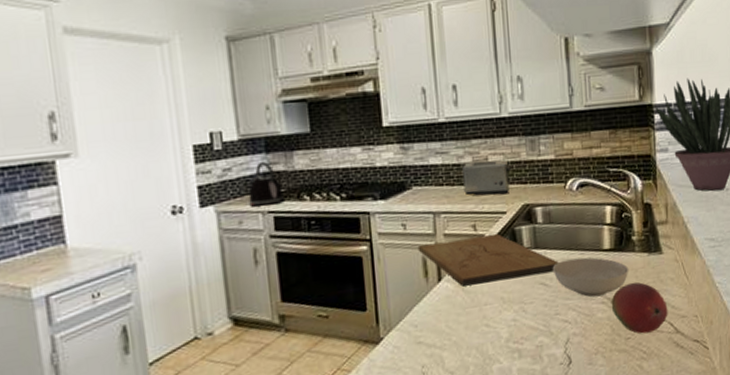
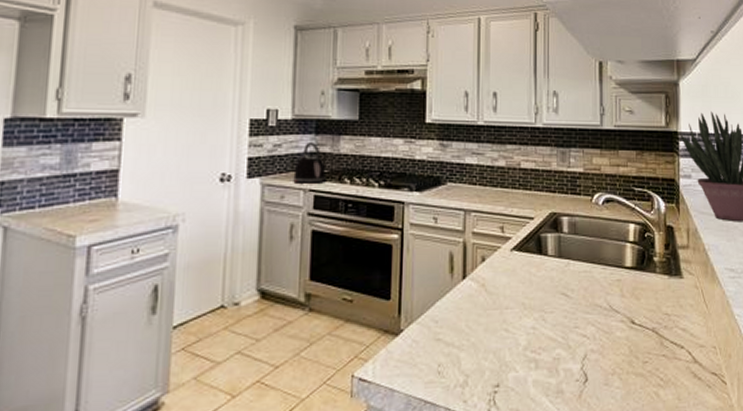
cutting board: present [417,233,559,286] -> none [446,237,581,287]
toaster: present [462,159,511,196] -> none [495,165,541,201]
bowl: present [552,257,629,297] -> none [574,272,650,314]
fruit: present [611,282,668,334] -> none [630,304,687,359]

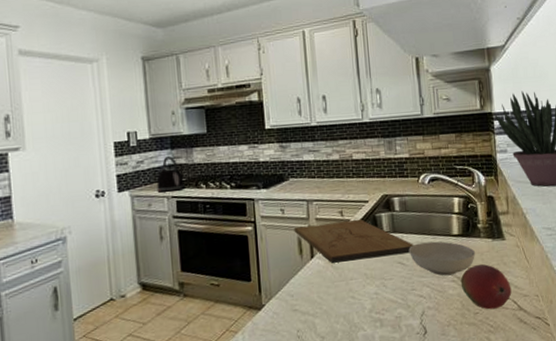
cutting board: none [446,237,581,287] -> present [294,218,414,263]
bowl: none [574,272,650,314] -> present [408,241,476,276]
fruit: none [630,304,687,359] -> present [460,264,512,310]

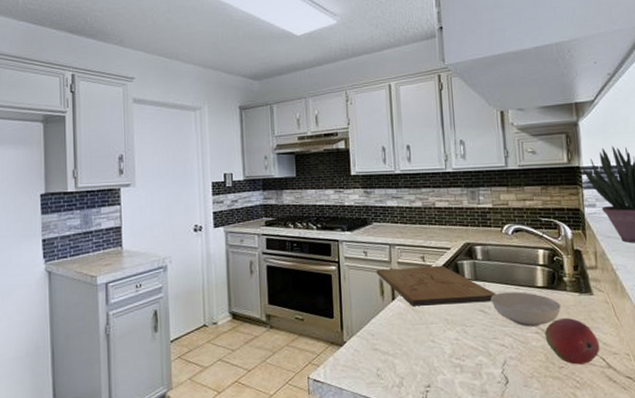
kettle: present [156,155,185,193] -> none [248,196,274,231]

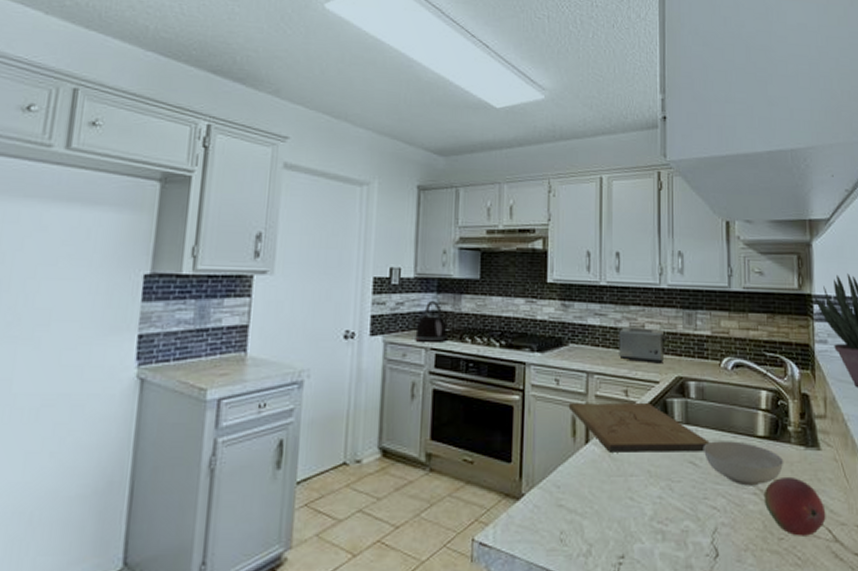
kettle: none [248,196,274,231] -> present [415,300,448,344]
toaster: none [414,205,454,234] -> present [619,327,666,364]

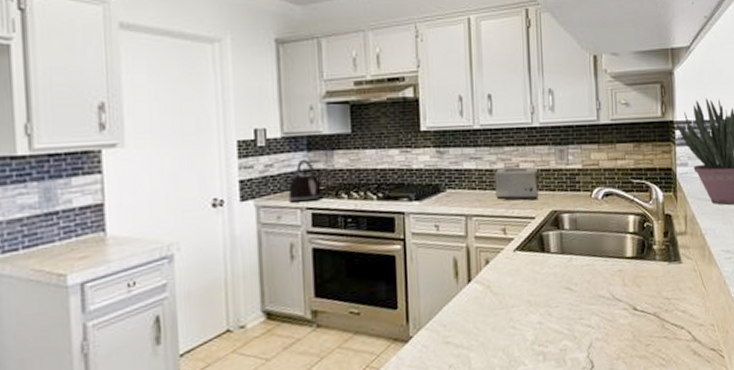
cutting board: present [568,402,710,452] -> none [449,237,584,288]
bowl: present [702,441,784,486] -> none [577,264,650,303]
fruit: present [763,476,826,536] -> none [632,290,686,341]

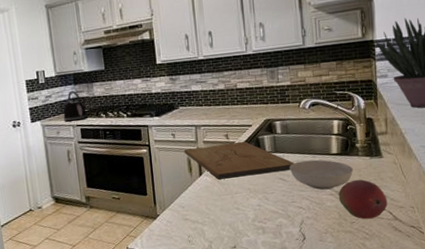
cutting board: none [449,237,584,288] -> present [184,141,294,180]
toaster: present [495,167,540,201] -> none [217,86,255,113]
bowl: none [577,264,650,303] -> present [289,159,354,190]
fruit: none [632,290,686,341] -> present [338,179,388,220]

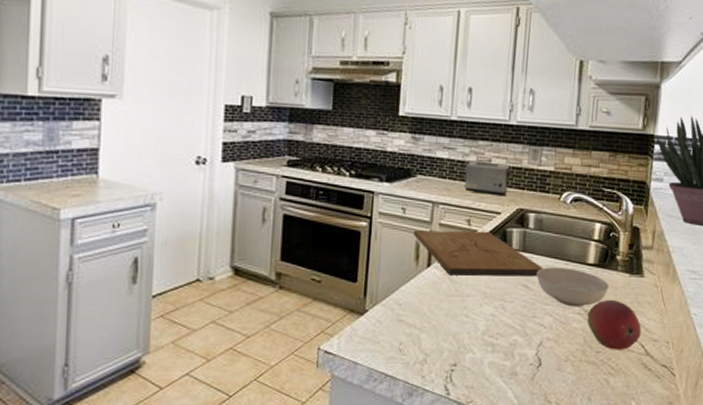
kettle: present [63,90,87,123] -> none [266,129,299,172]
toaster: none [217,86,255,113] -> present [464,161,511,196]

